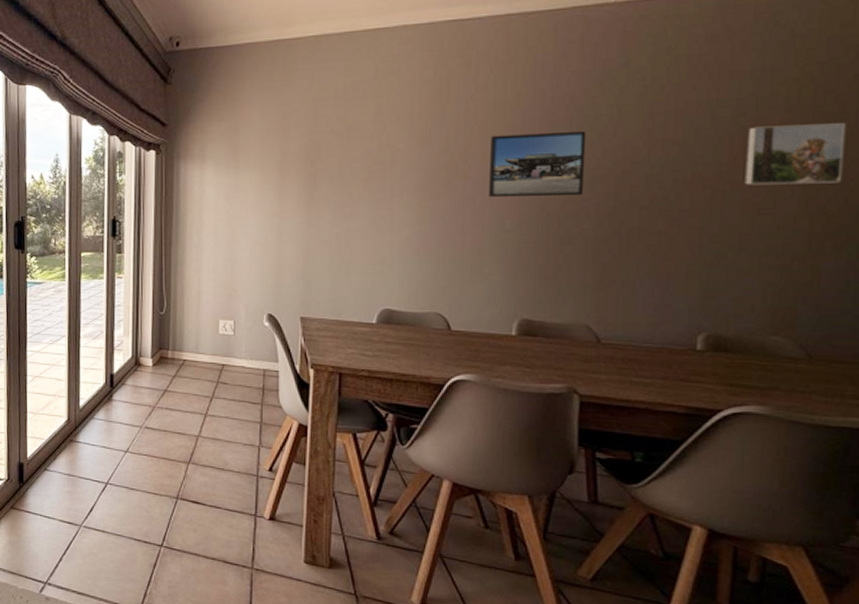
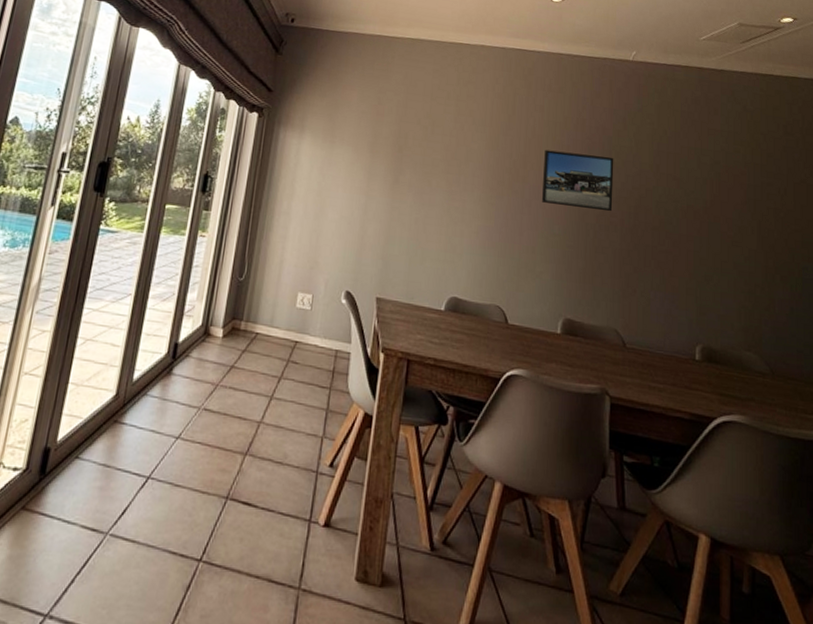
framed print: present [744,123,847,185] -> none [722,174,782,228]

